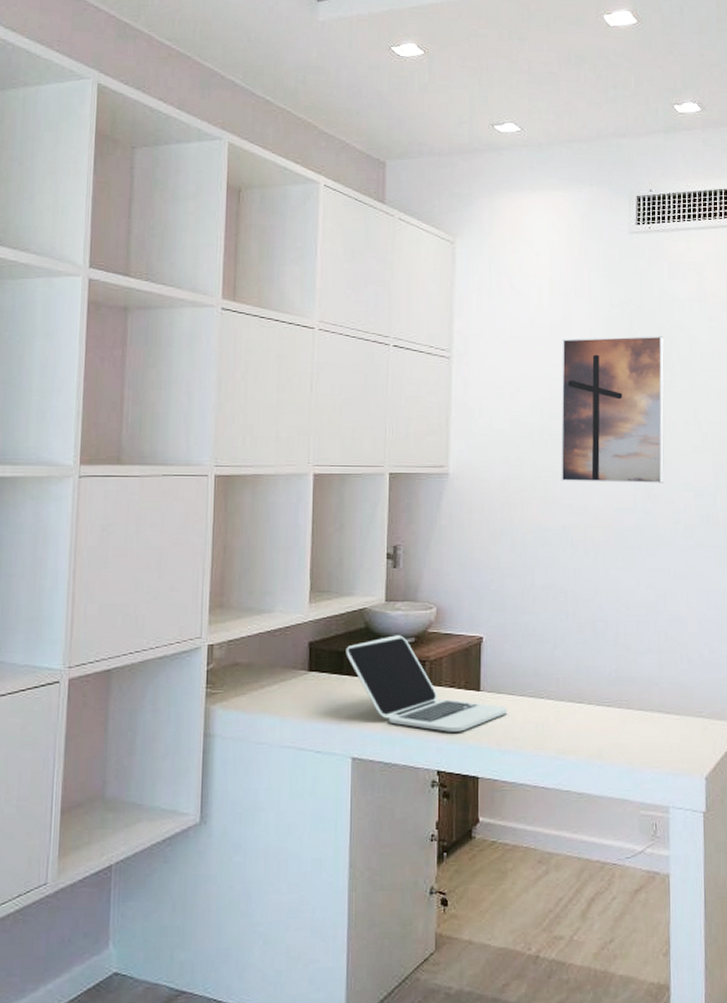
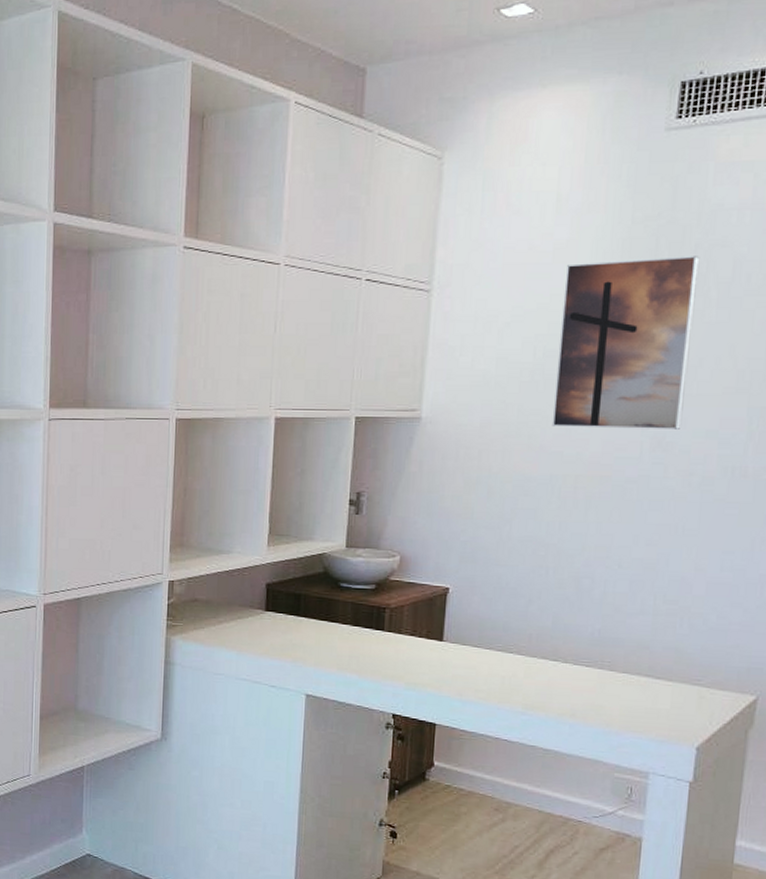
laptop: present [346,635,508,732] -> none [303,581,472,679]

